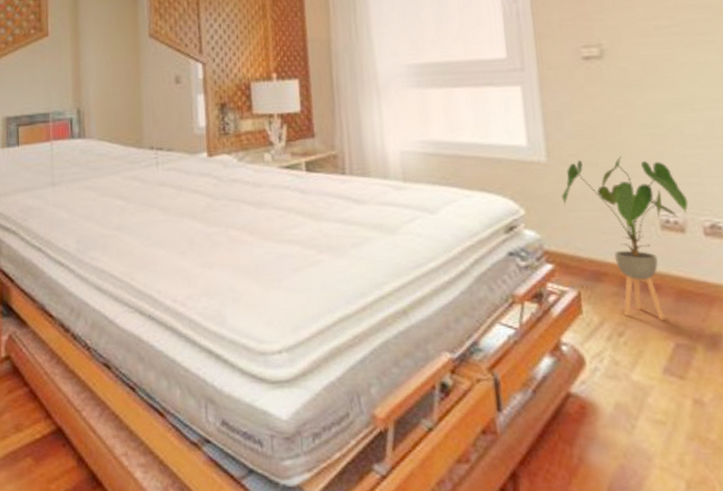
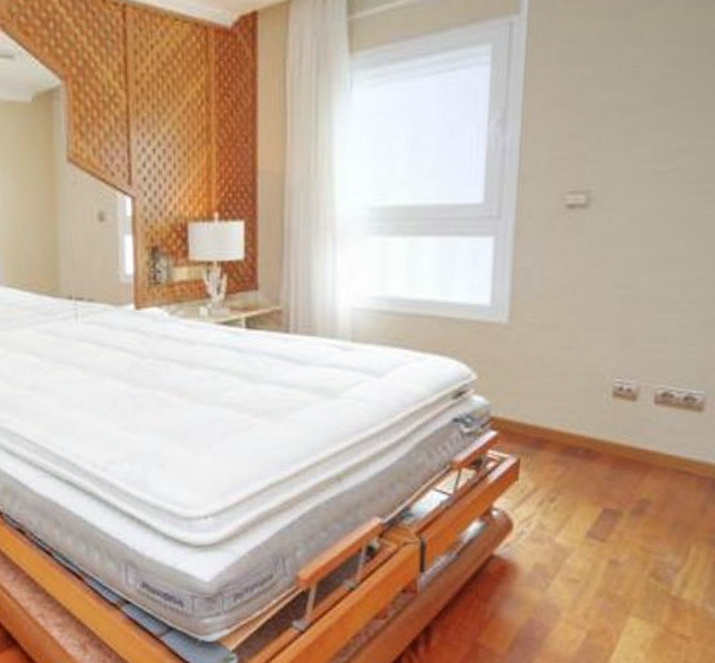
house plant: present [561,156,689,320] -> none [517,318,646,487]

